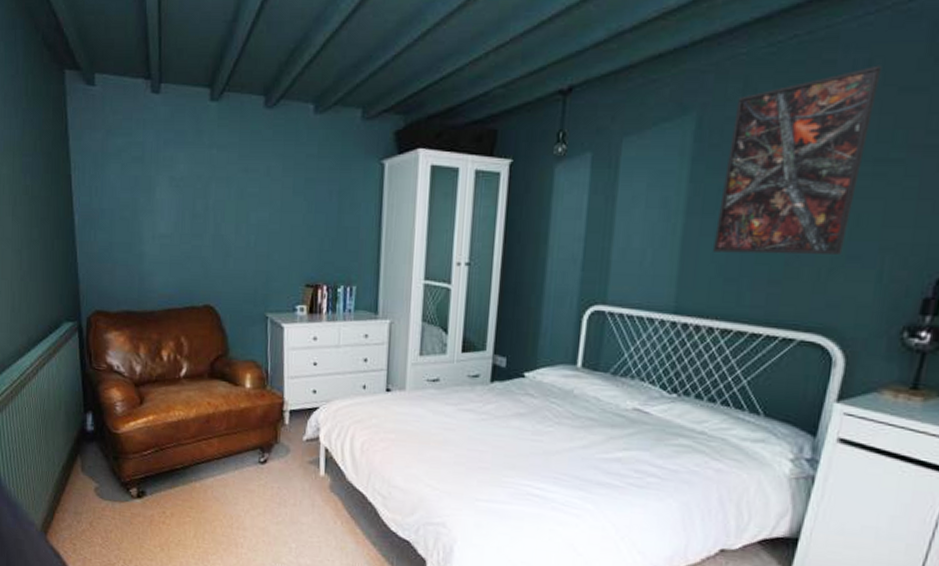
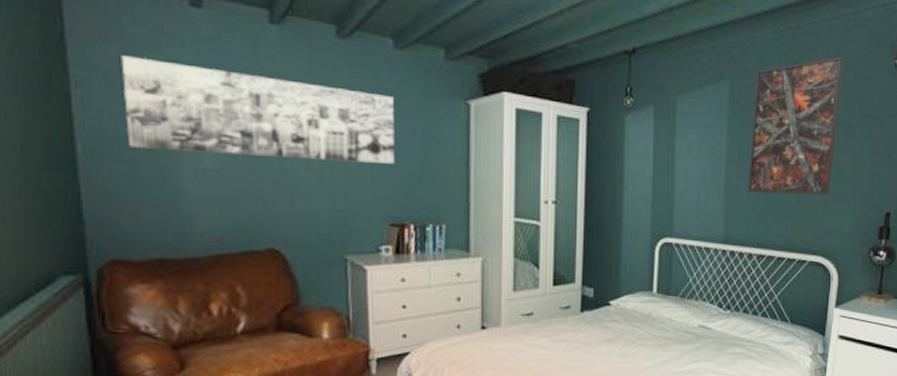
wall art: none [104,141,313,227] -> present [121,55,396,164]

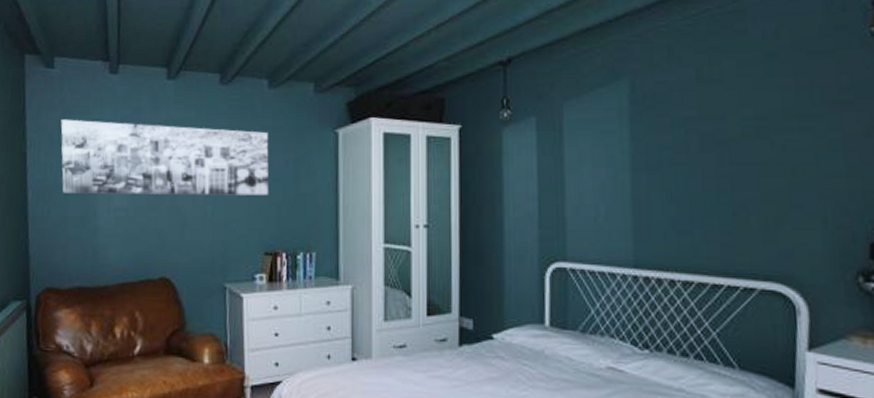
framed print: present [748,56,844,195] -> none [662,33,789,206]

